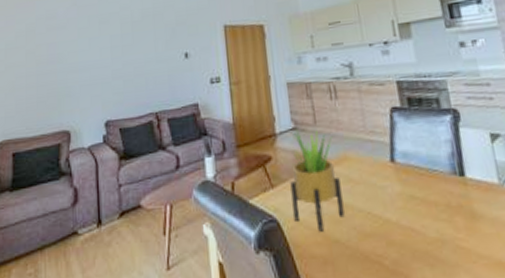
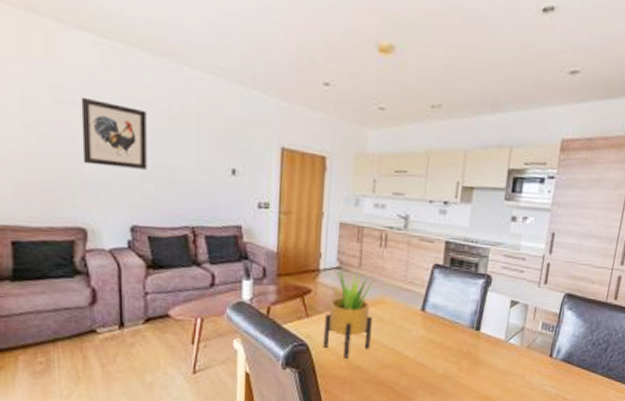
wall art: none [67,20,117,74] -> present [81,97,147,170]

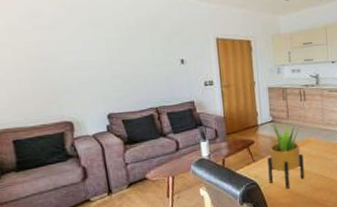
wall art: present [81,97,147,170] -> none [56,21,115,72]

